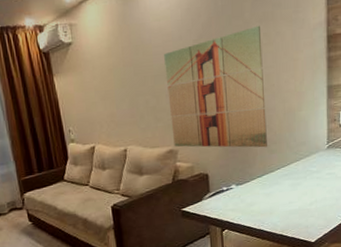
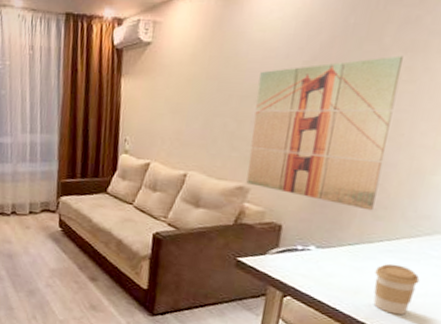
coffee cup: none [280,183,310,223] -> present [373,263,420,316]

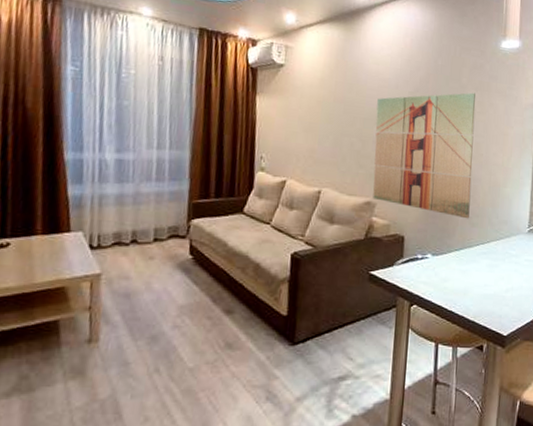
coffee cup: present [373,263,420,316] -> none [476,264,507,310]

